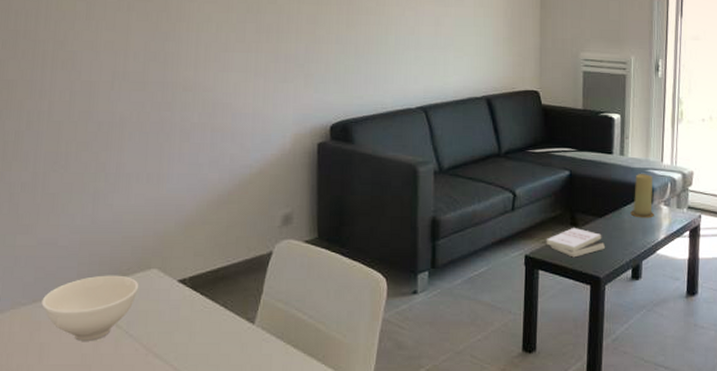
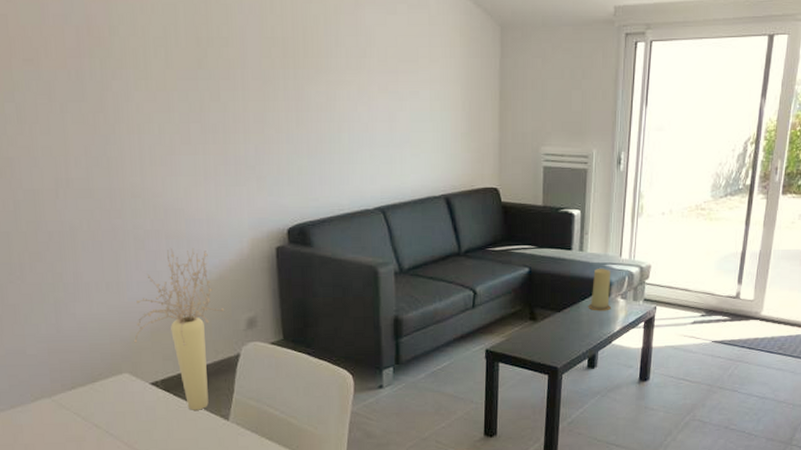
bowl: present [41,275,139,341] -> none [19,380,113,441]
flower arrangement: none [167,141,261,312] -> present [134,248,224,410]
books: present [546,227,606,258] -> none [506,321,564,350]

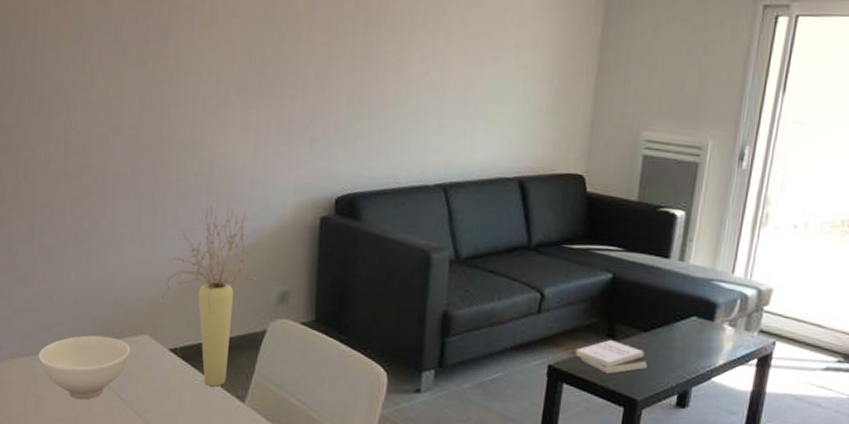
bowl: none [19,380,113,441] -> present [38,335,131,400]
books: none [506,321,564,350] -> present [575,339,648,375]
candle: present [588,269,611,311] -> none [684,285,719,339]

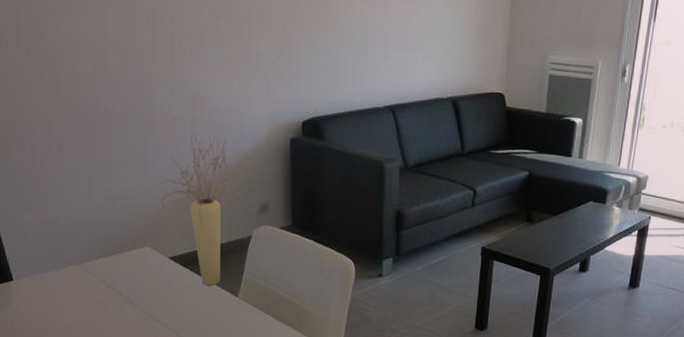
bowl: present [38,335,131,400] -> none [52,251,135,305]
books: present [575,339,648,375] -> none [502,223,558,251]

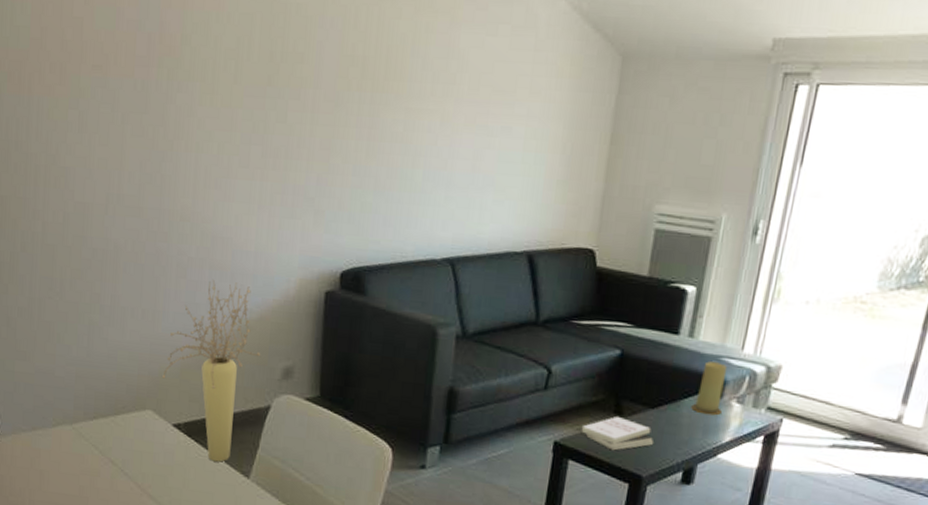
books: none [502,223,558,251] -> present [581,415,654,451]
candle: none [583,176,609,218] -> present [691,361,728,416]

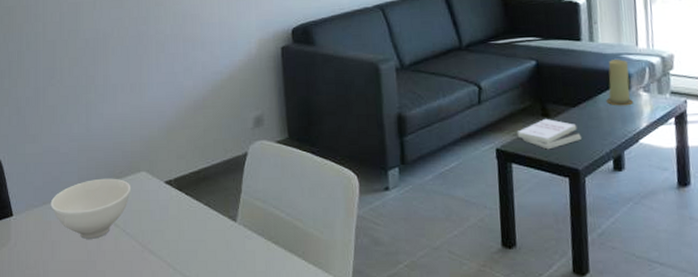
bowl: none [40,410,134,475] -> present [50,178,131,239]
flower arrangement: present [162,280,260,462] -> none [152,50,233,210]

